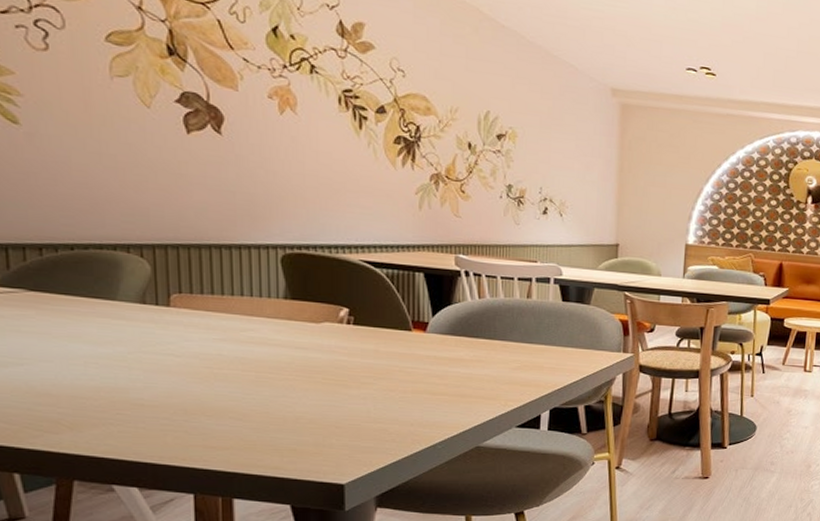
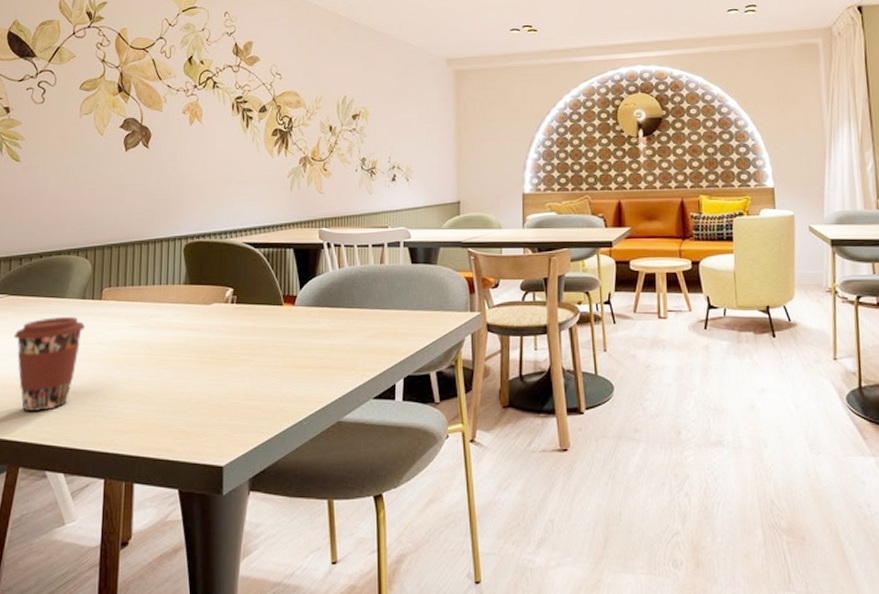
coffee cup: none [43,321,150,423] -> present [13,317,86,411]

